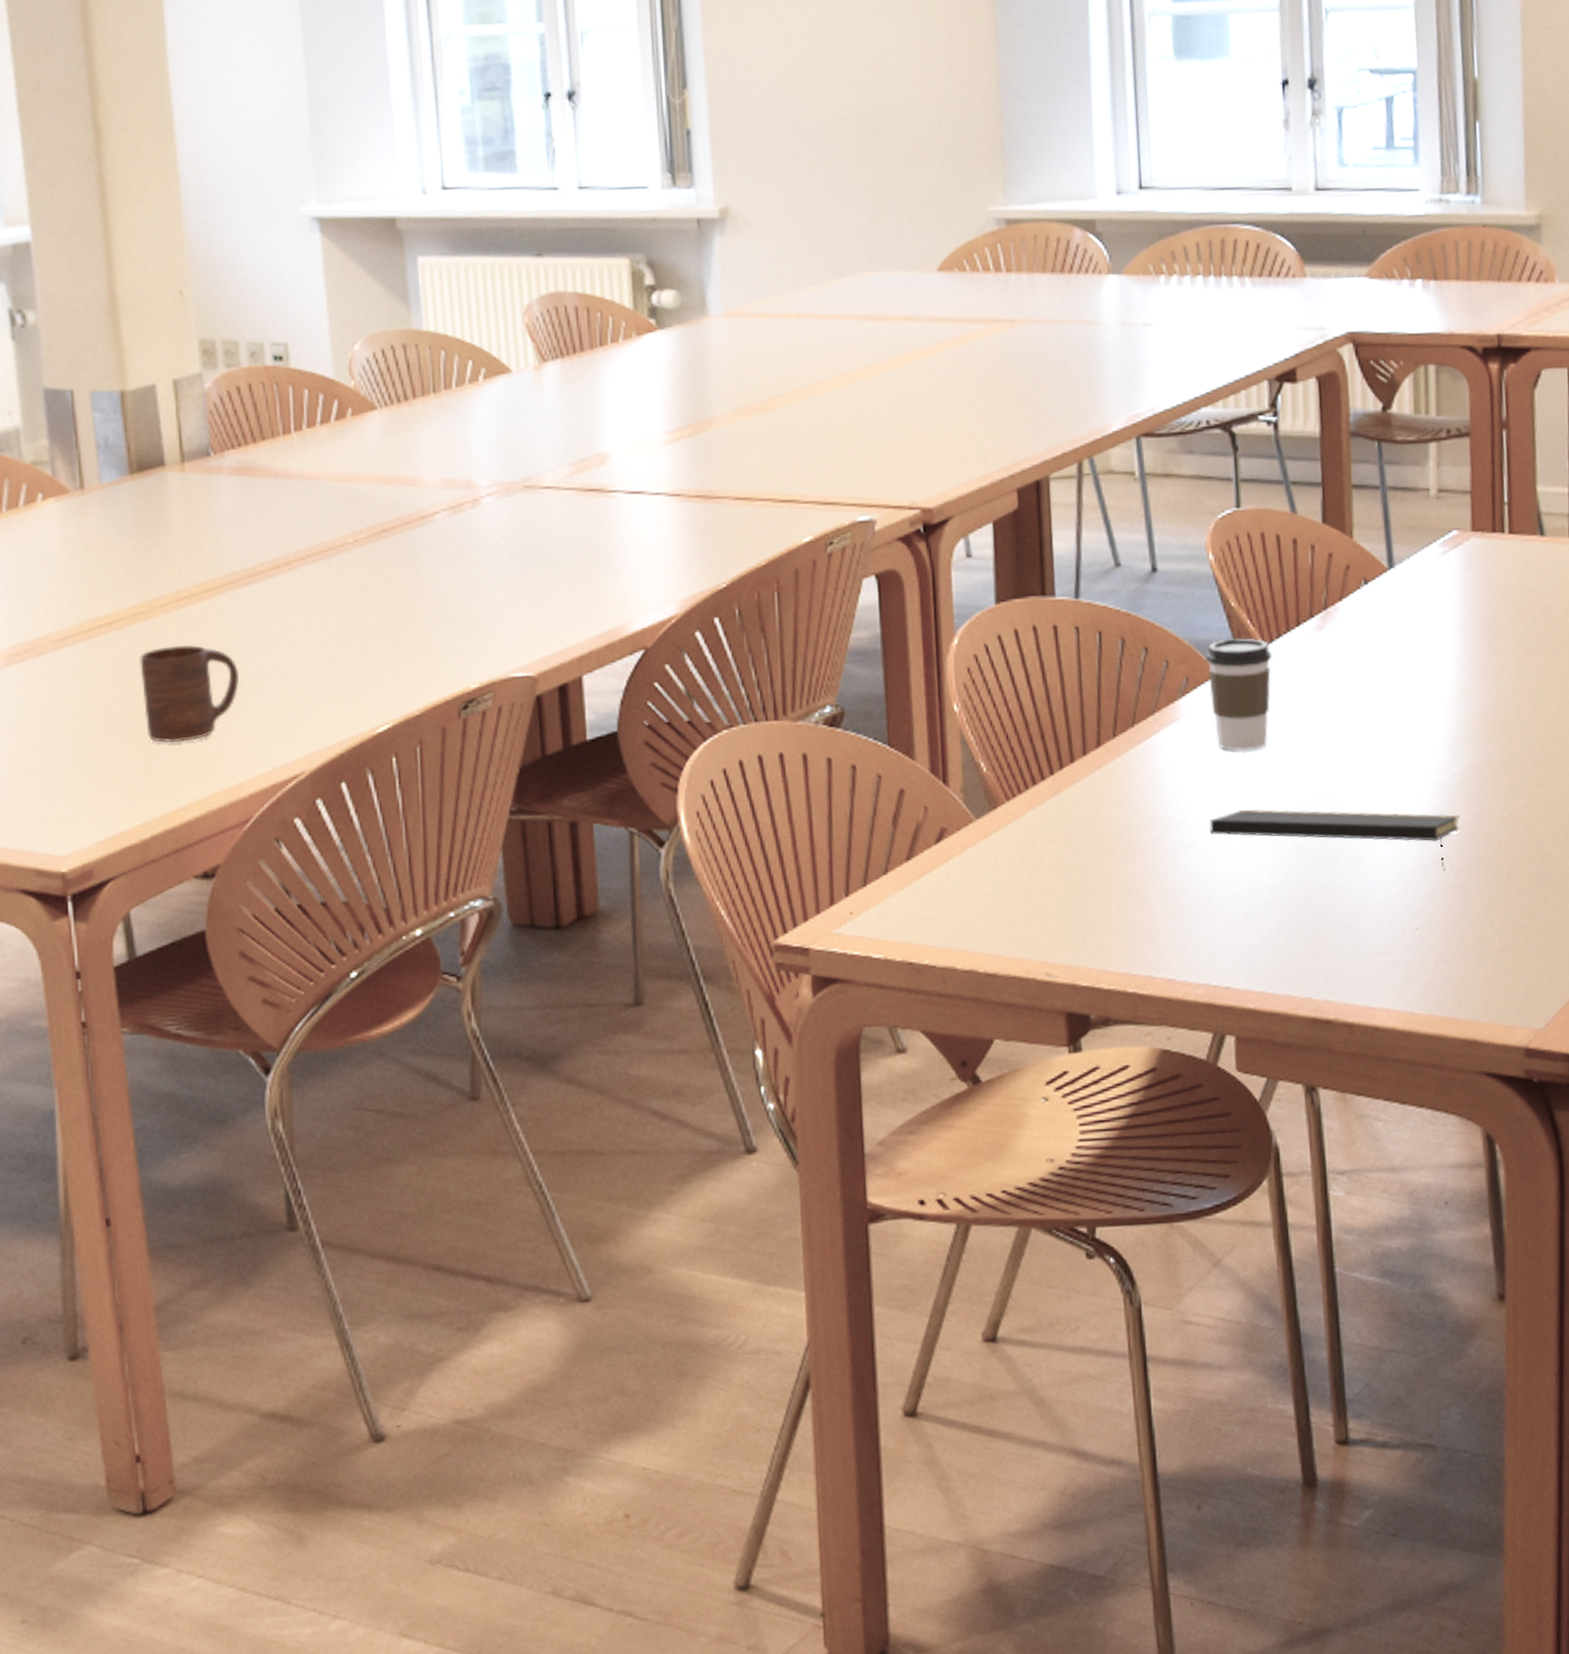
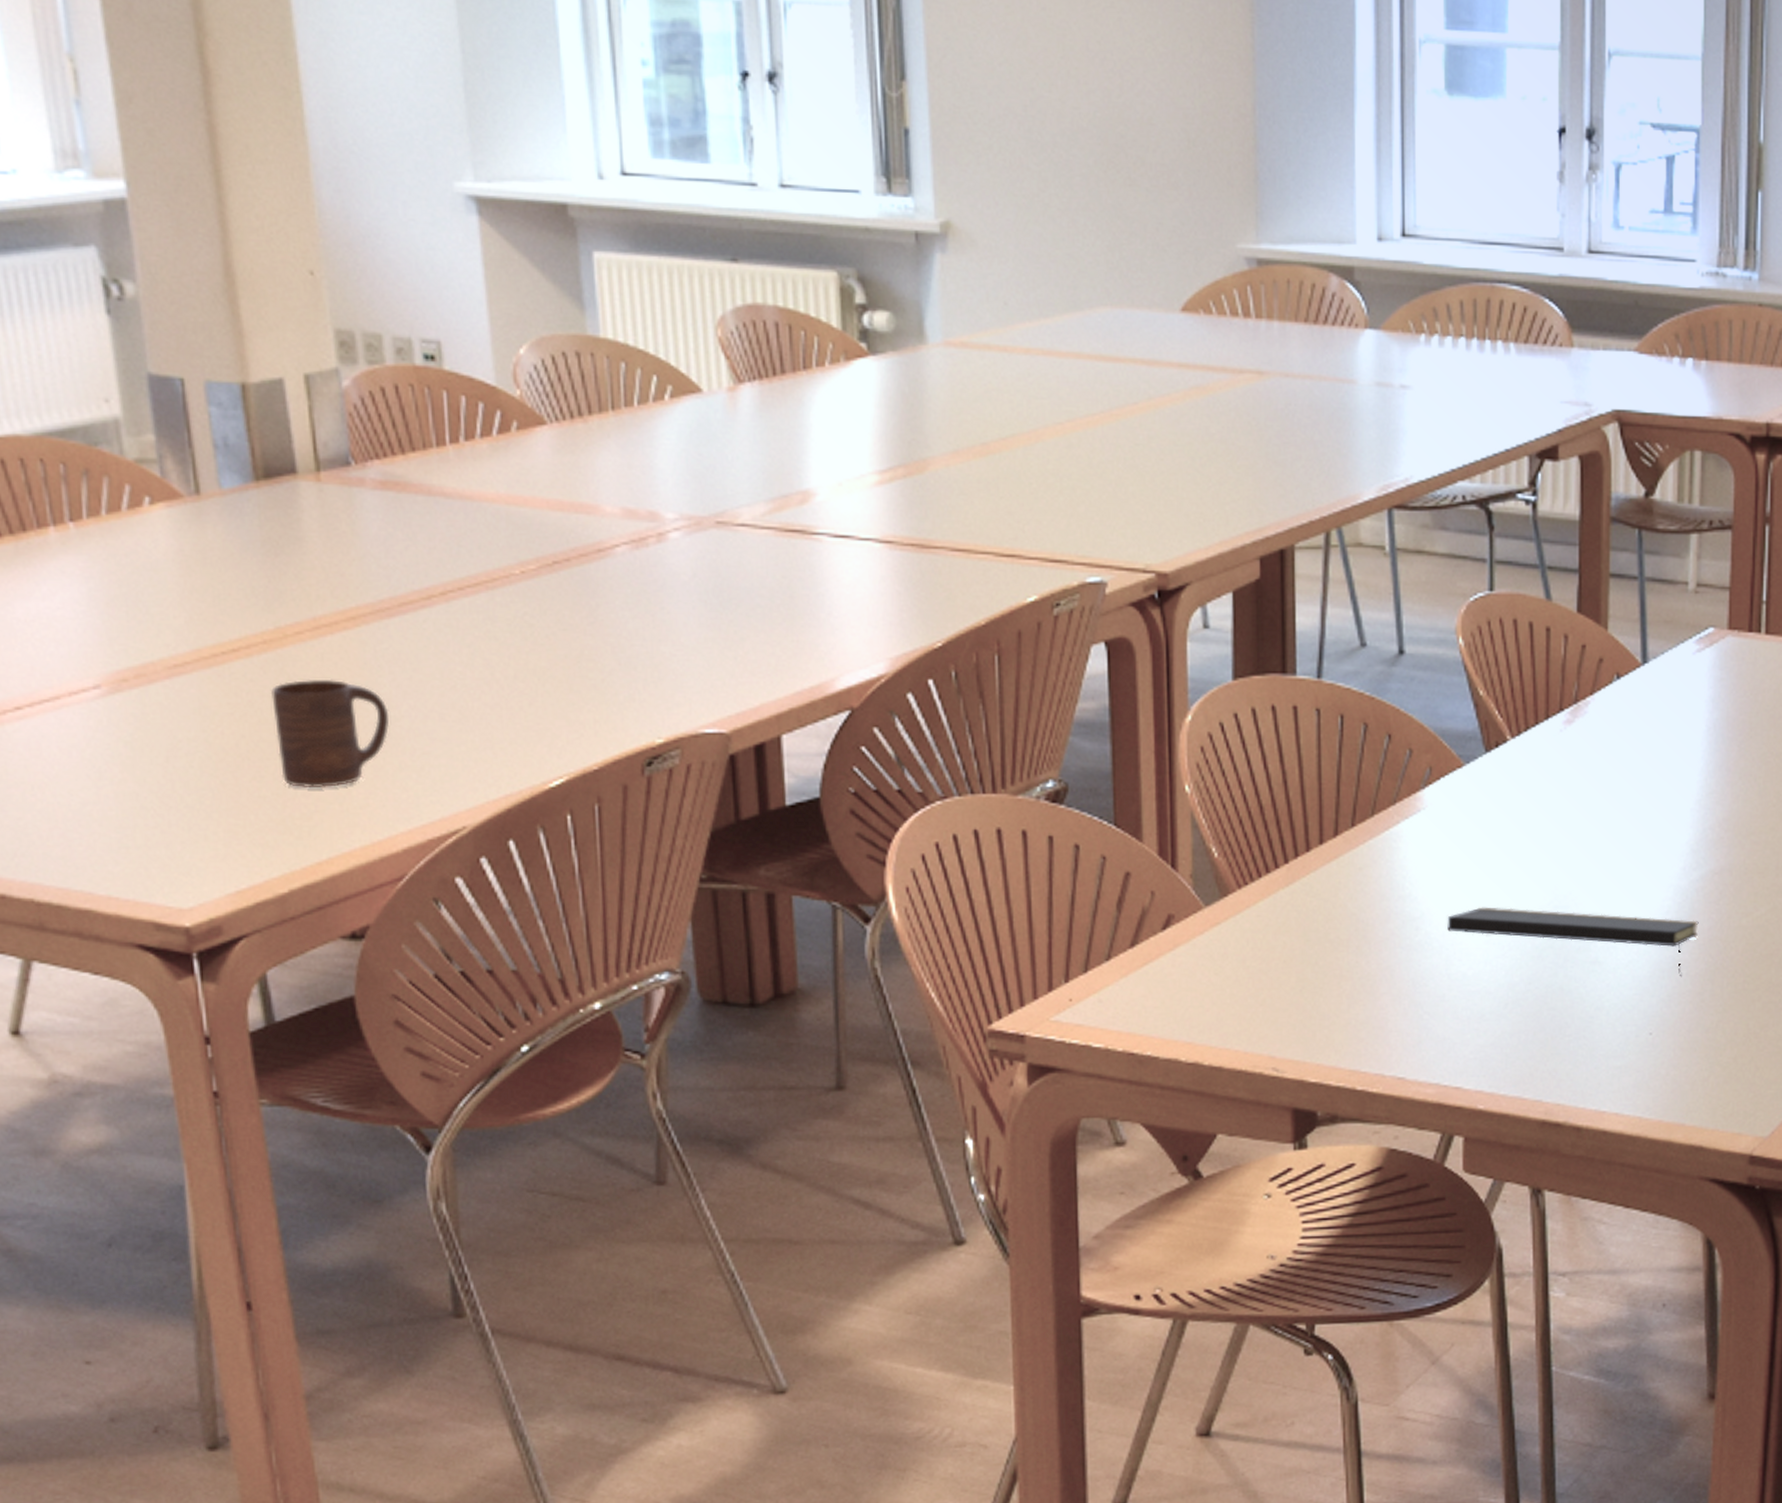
coffee cup: present [1206,638,1272,752] -> none [1452,729,1519,847]

